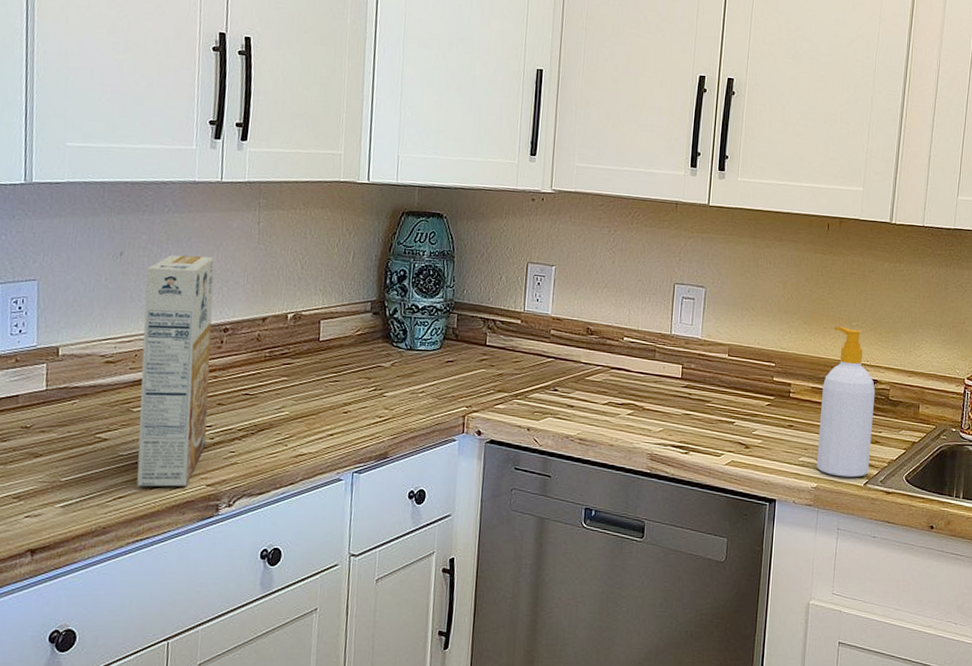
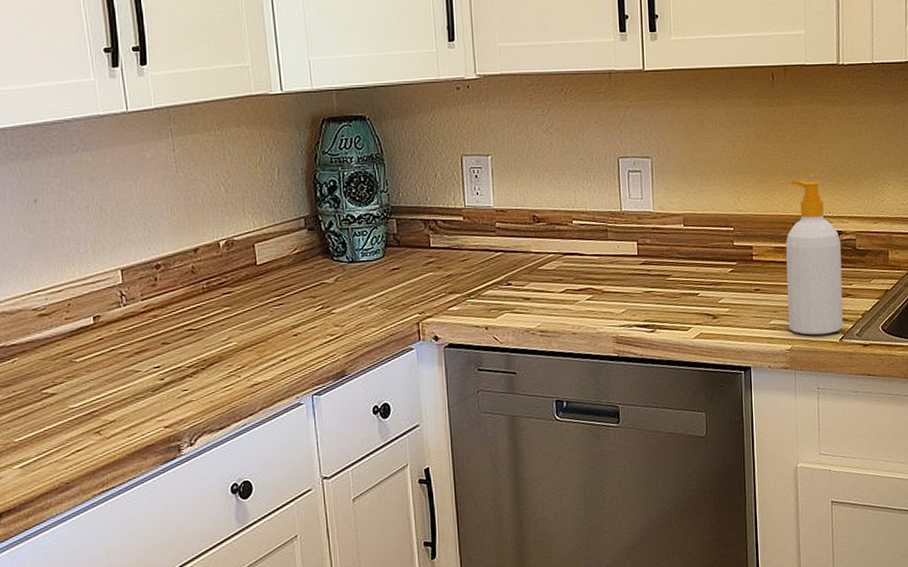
cereal box: present [136,254,215,487] -> none [64,192,157,437]

